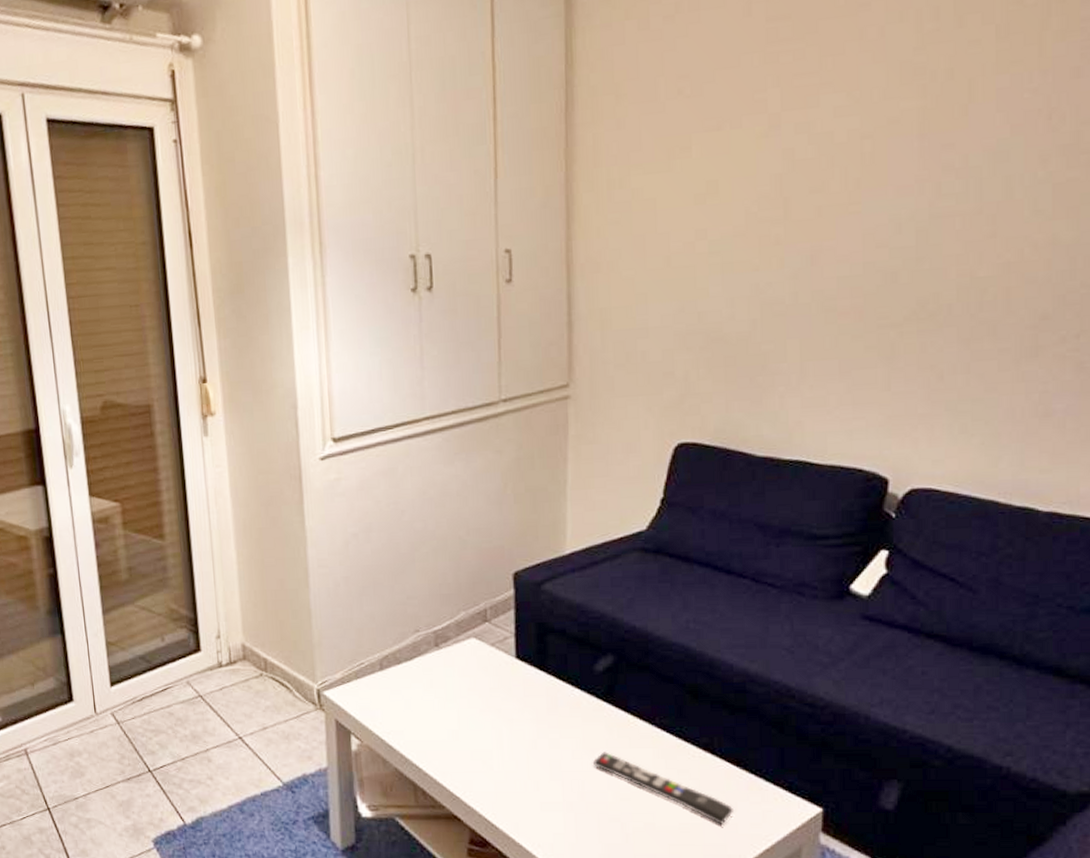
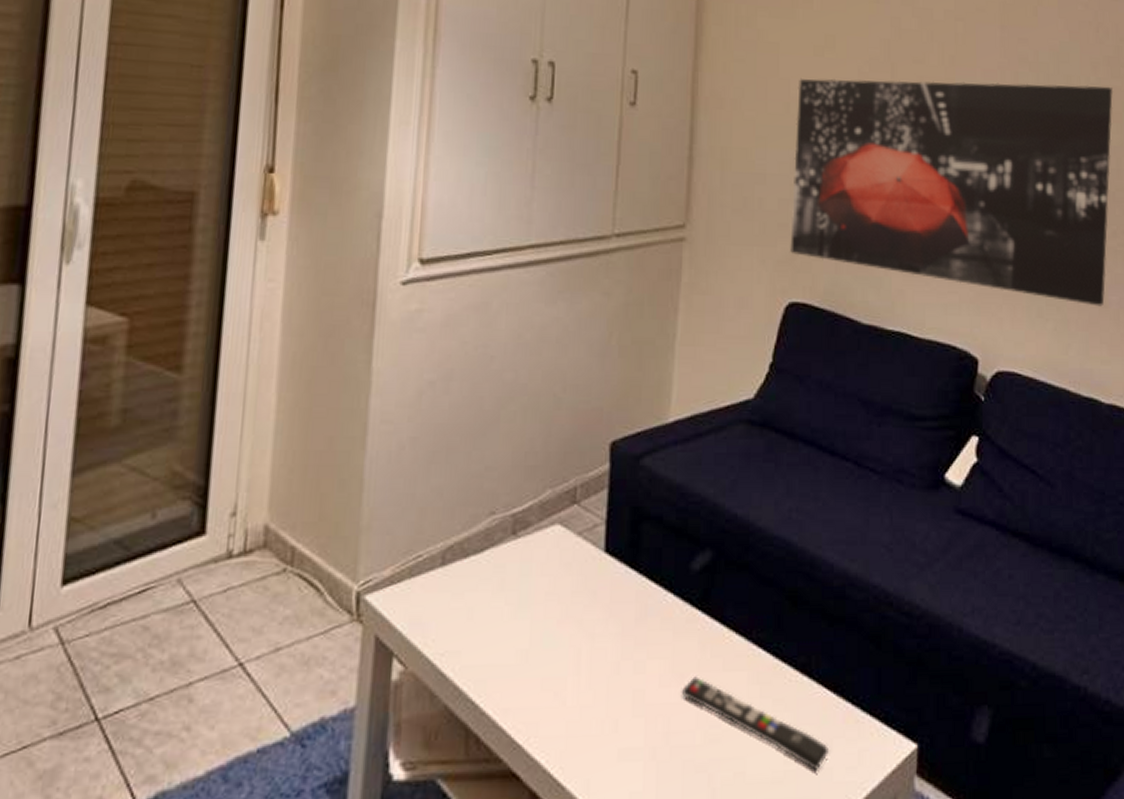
wall art: none [676,179,1070,417] -> present [790,78,1114,307]

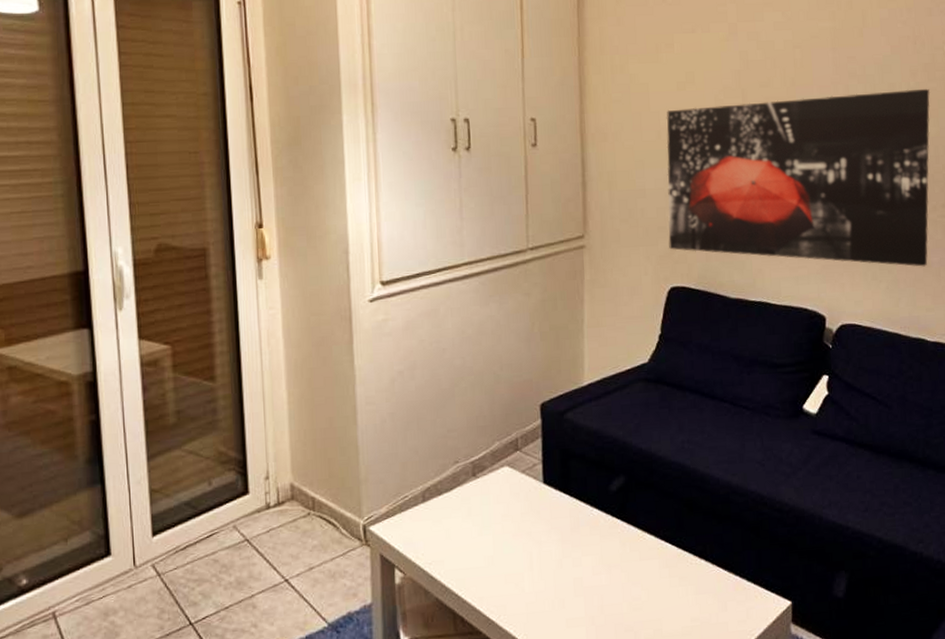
remote control: present [682,676,830,772] -> none [610,565,725,625]

